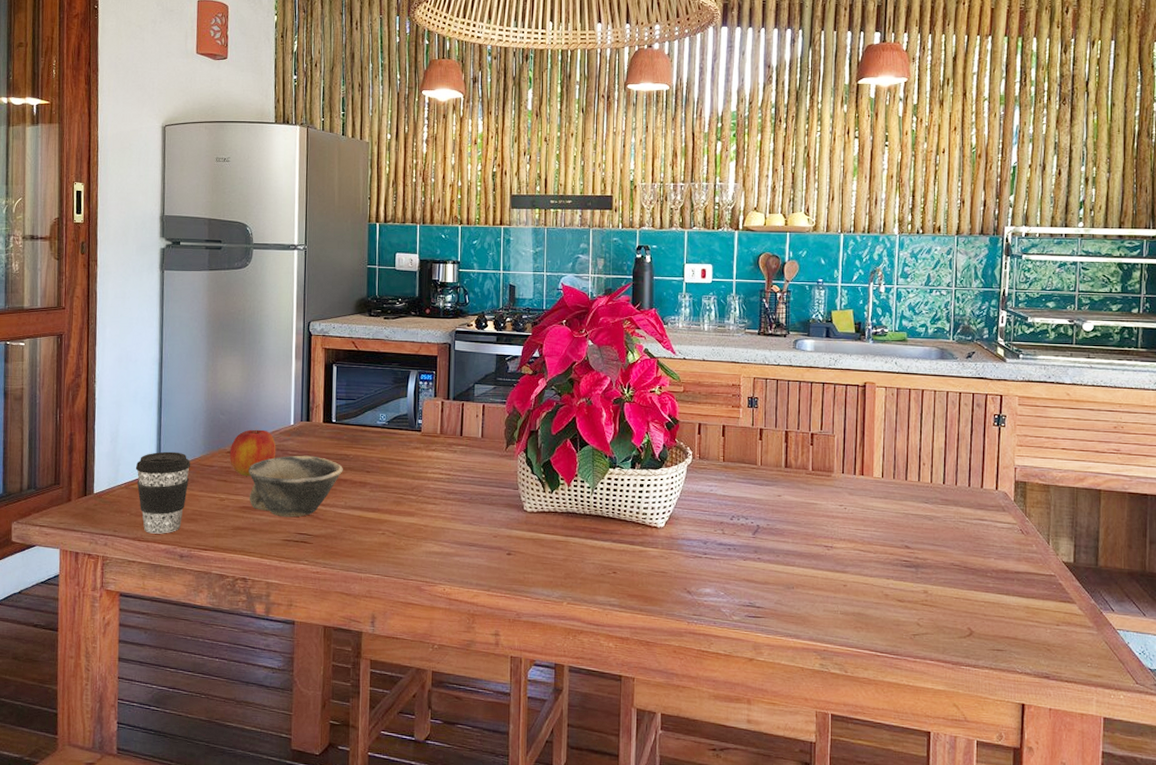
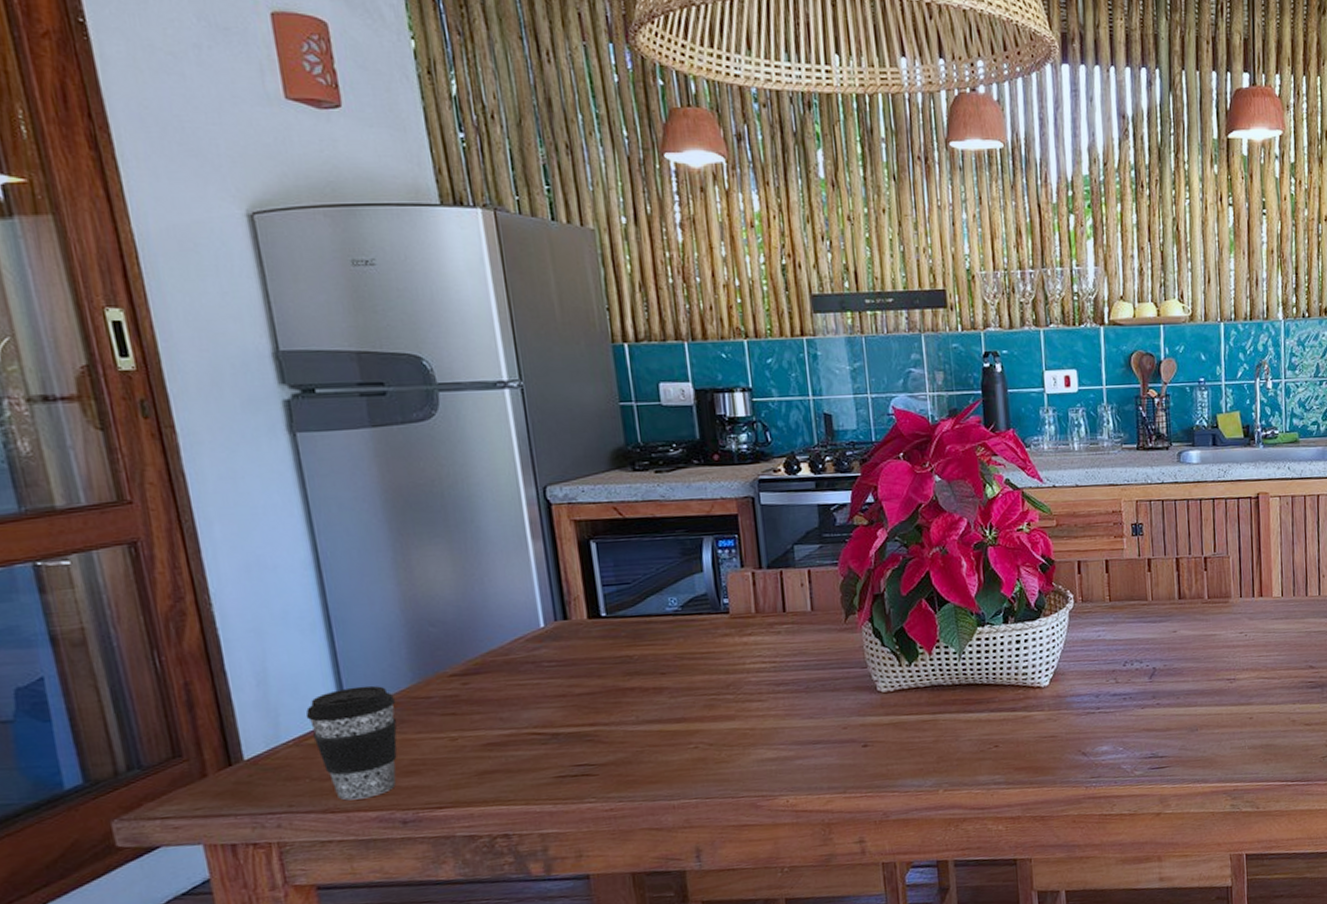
apple: present [229,429,276,476] -> none [452,638,525,704]
bowl: present [248,455,343,518] -> none [487,663,627,749]

